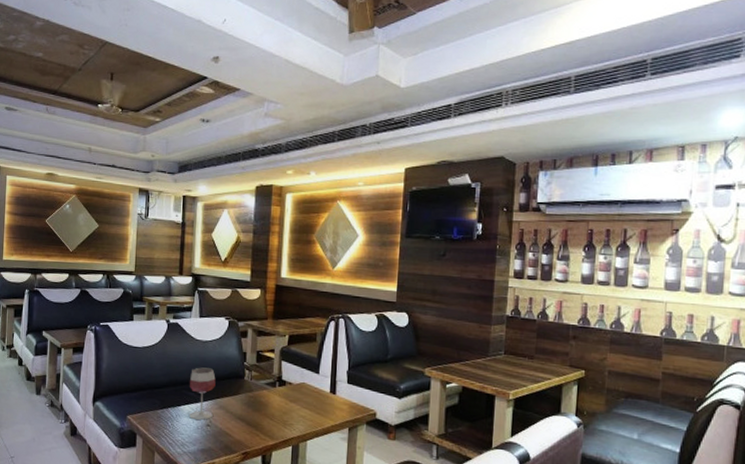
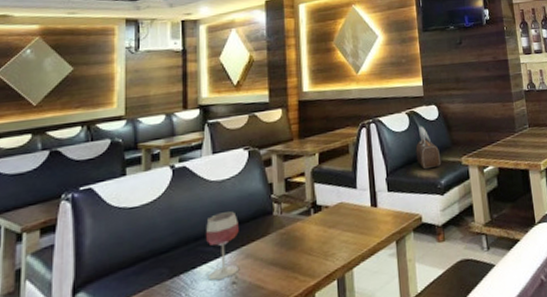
handbag: none [379,330,404,372] -> present [415,126,442,170]

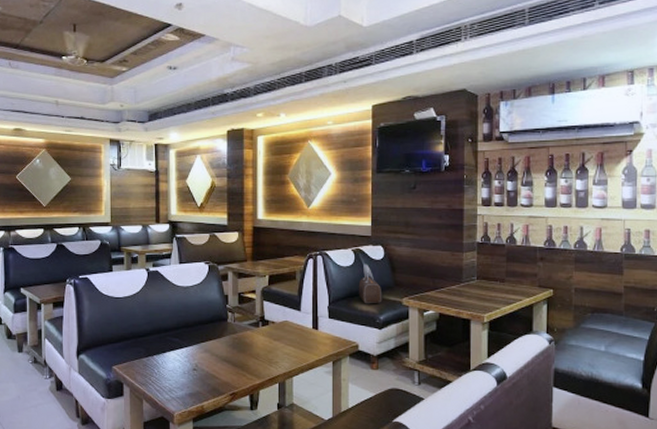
wineglass: present [205,211,240,282] -> none [172,313,200,366]

